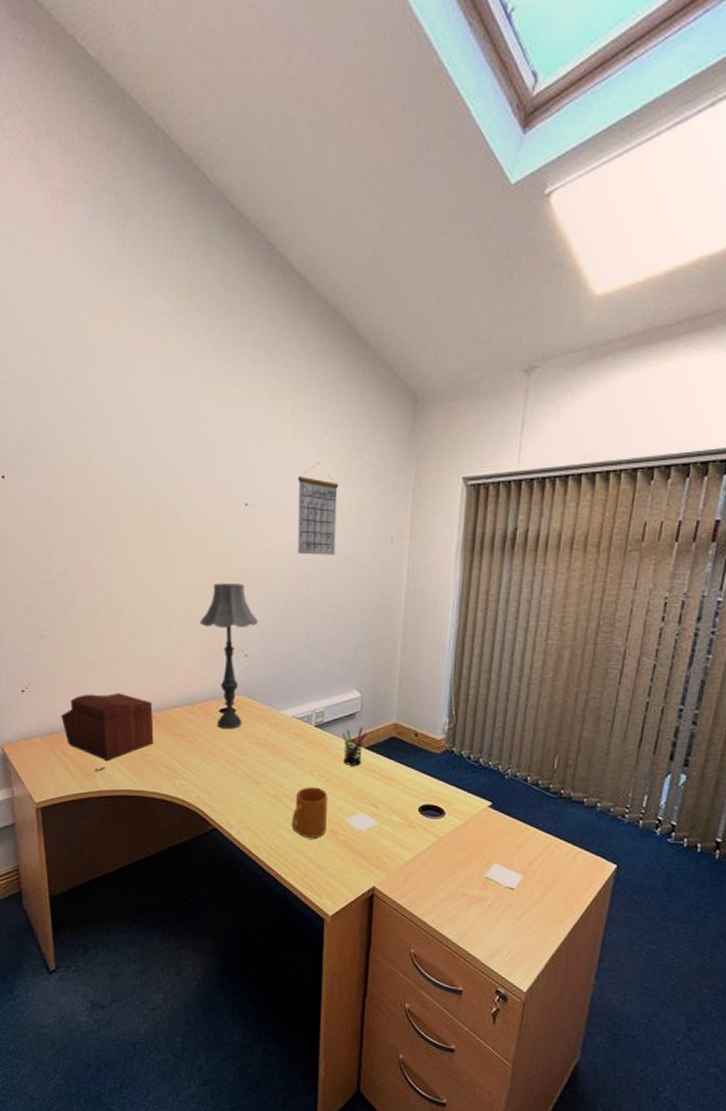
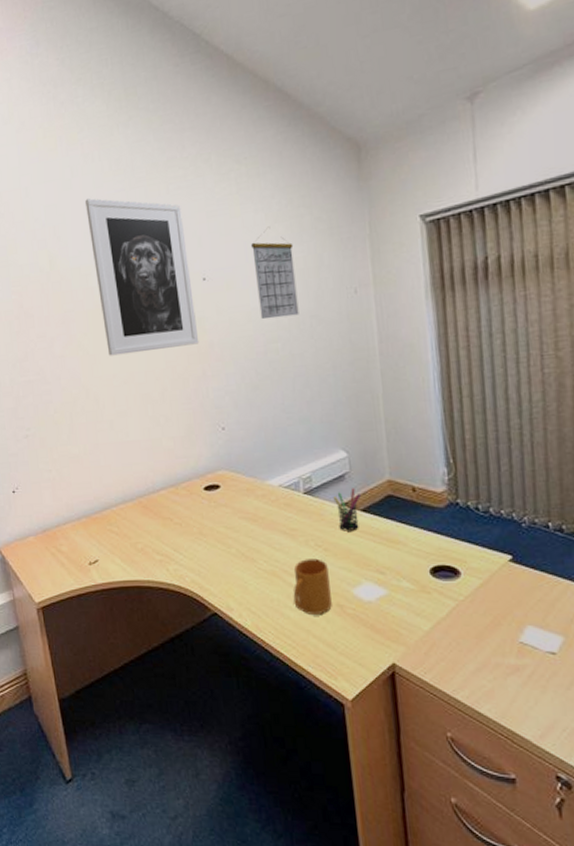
sewing box: present [61,692,154,762] -> none [51,482,143,554]
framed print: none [132,399,234,569] -> present [85,198,199,356]
table lamp: present [200,583,258,729] -> none [173,357,231,506]

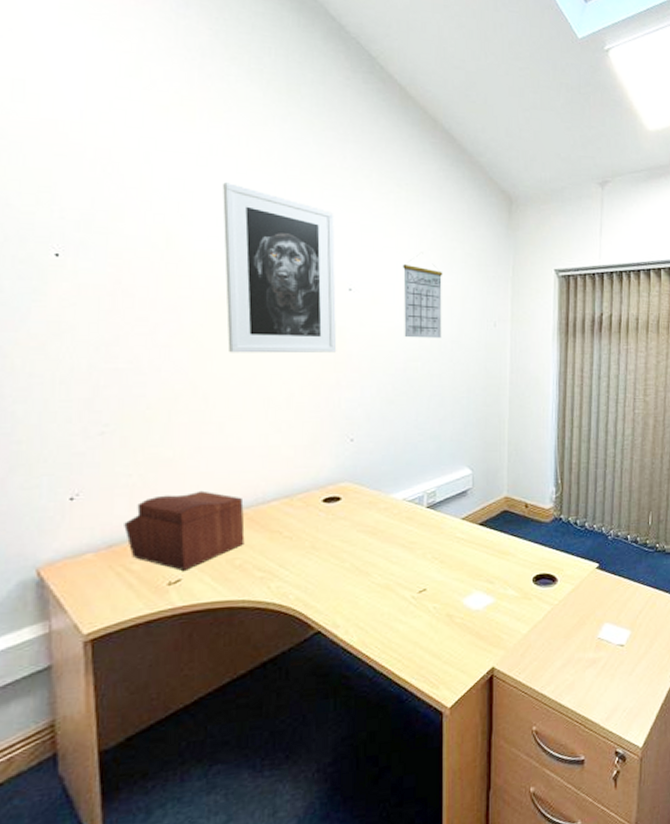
sewing box: none [51,482,143,554] -> present [124,490,245,572]
mug: present [293,558,332,614] -> none [404,570,442,626]
pen holder: present [333,488,361,531] -> none [454,503,480,544]

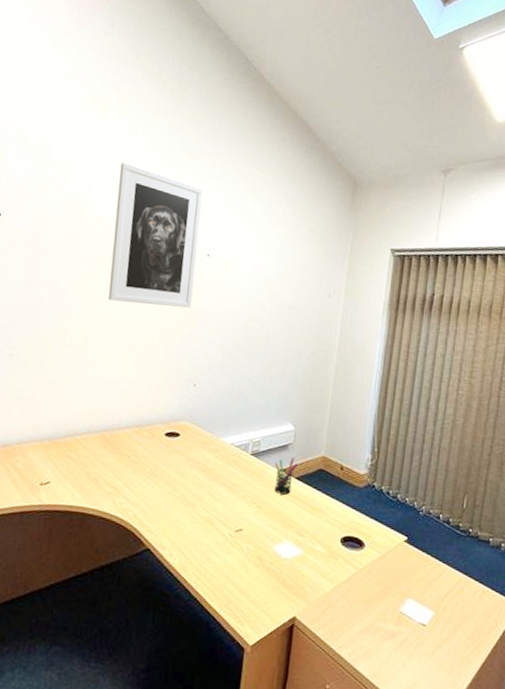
sewing box: present [124,490,245,572] -> none [16,410,104,476]
calendar: present [403,252,443,339] -> none [248,226,288,304]
pen holder: none [454,503,480,544] -> present [274,458,298,495]

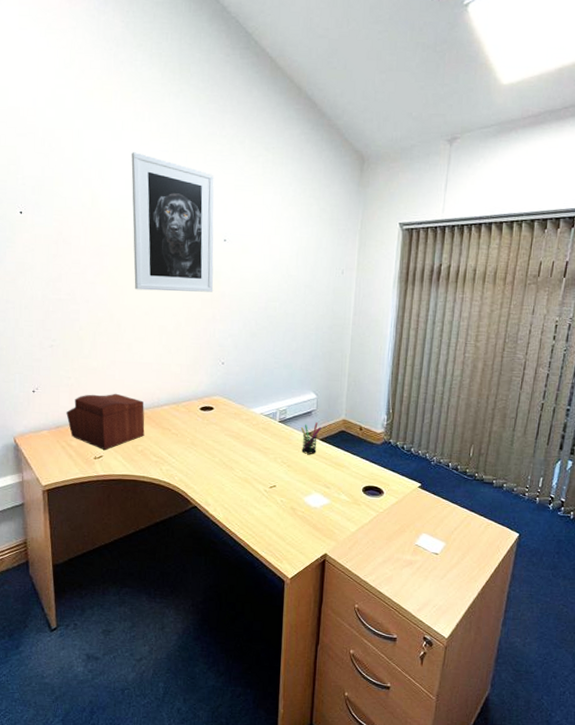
sewing box: none [16,410,104,476] -> present [66,393,145,451]

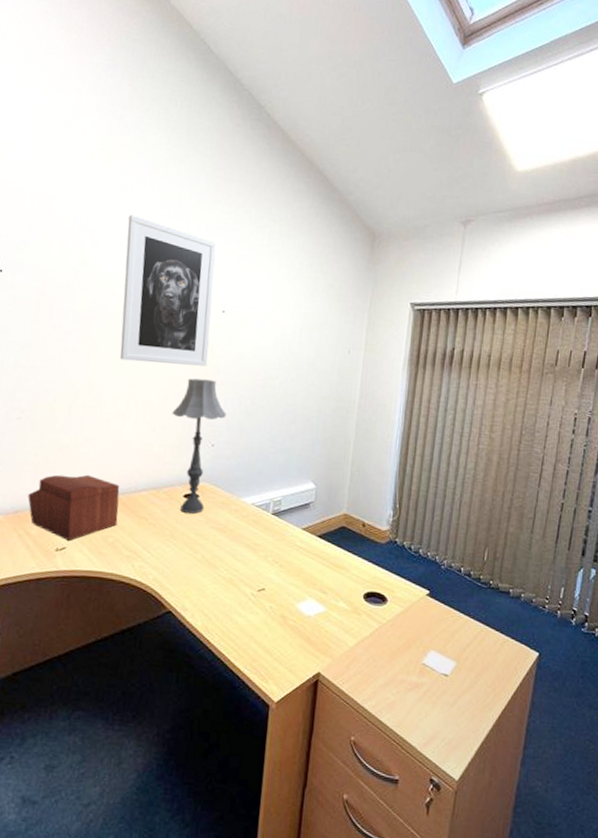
table lamp: none [185,304,233,424] -> present [172,378,226,514]
pen holder: present [300,422,321,454] -> none [296,516,320,553]

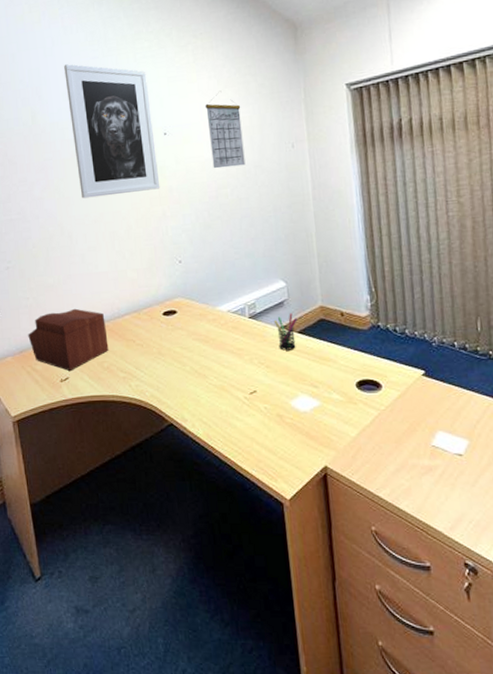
table lamp: present [172,378,226,514] -> none [137,200,187,329]
calendar: none [266,281,306,361] -> present [205,90,246,169]
pen holder: none [296,516,320,553] -> present [273,313,297,351]

